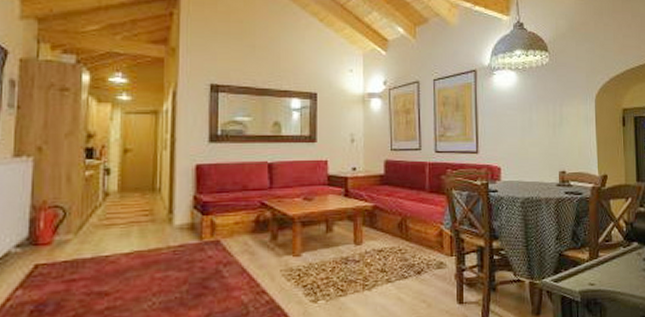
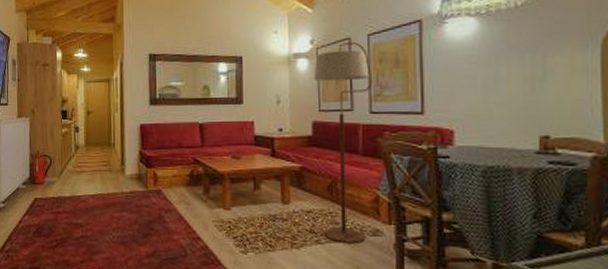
floor lamp: none [386,85,438,280] -> present [313,41,373,244]

